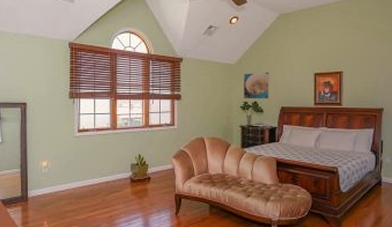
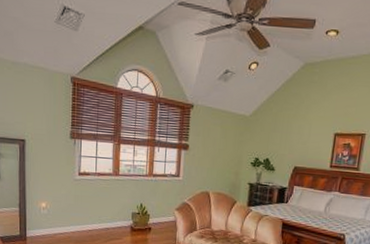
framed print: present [244,71,269,99] -> none [255,127,286,157]

